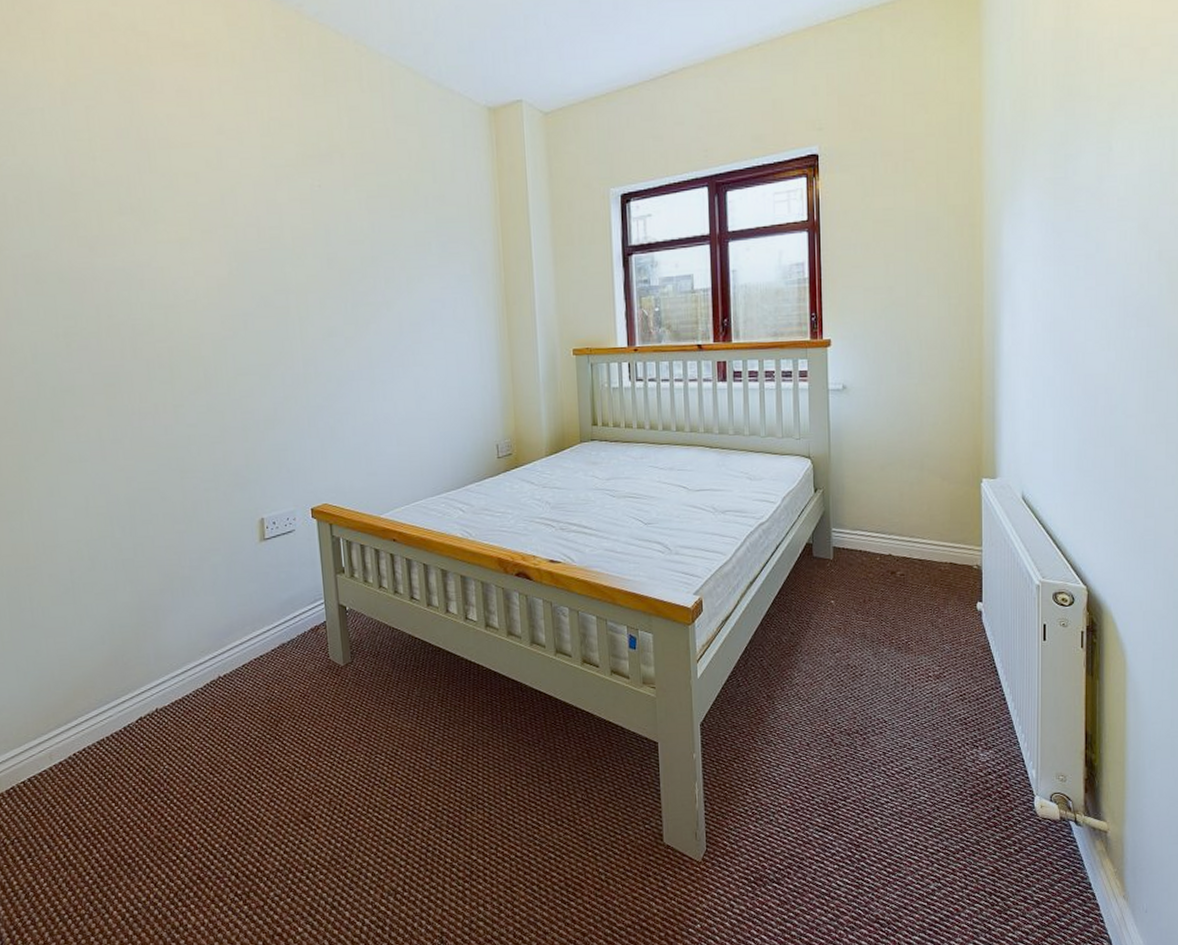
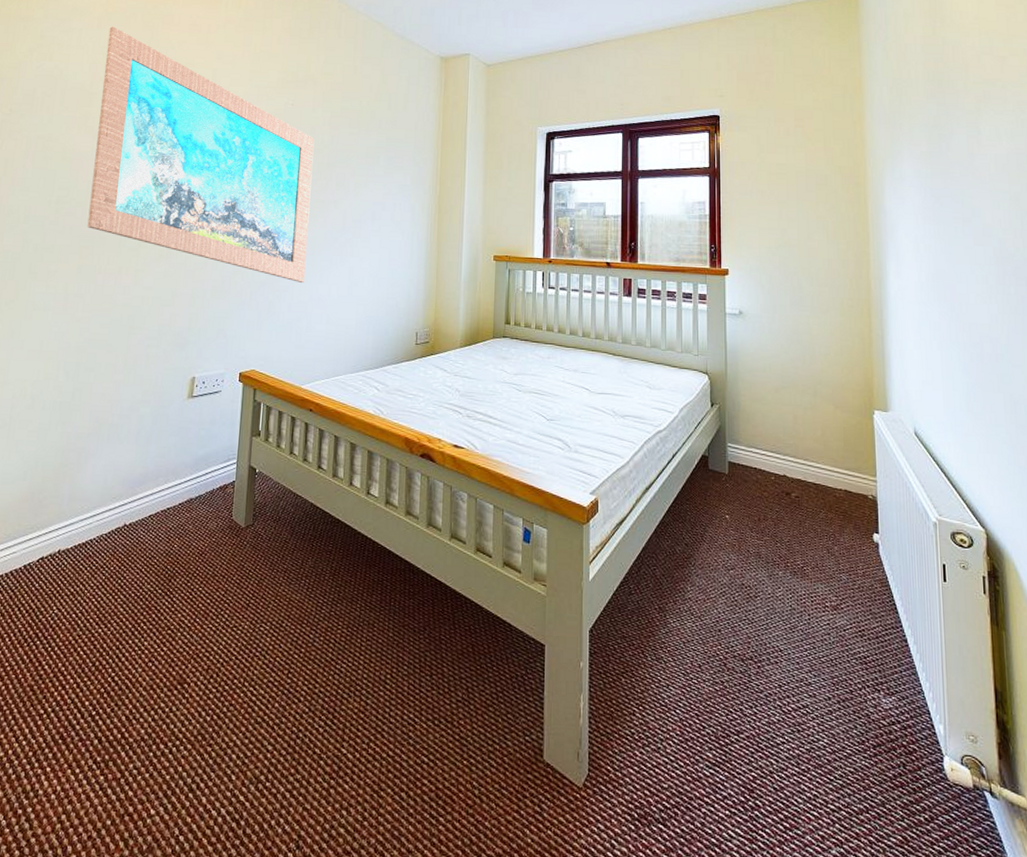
wall art: none [77,101,366,402] -> present [87,26,315,283]

